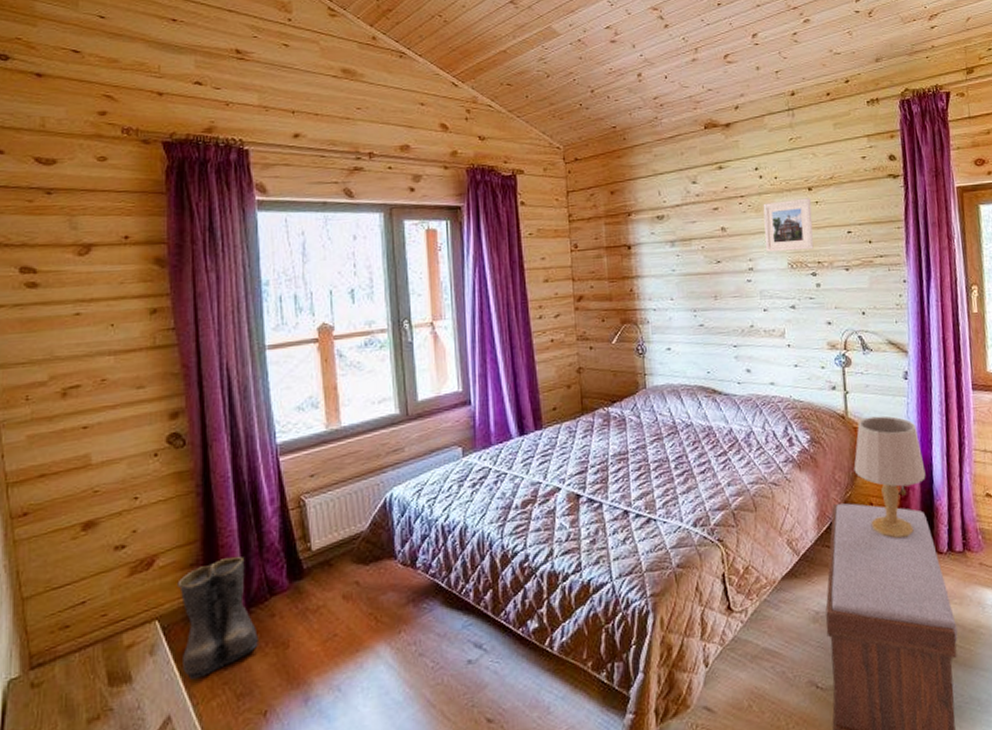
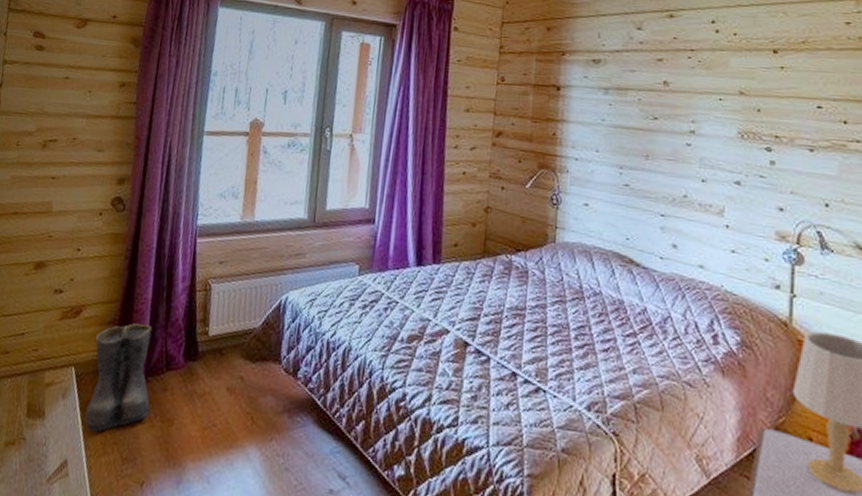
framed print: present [763,198,814,252] -> none [712,60,775,121]

